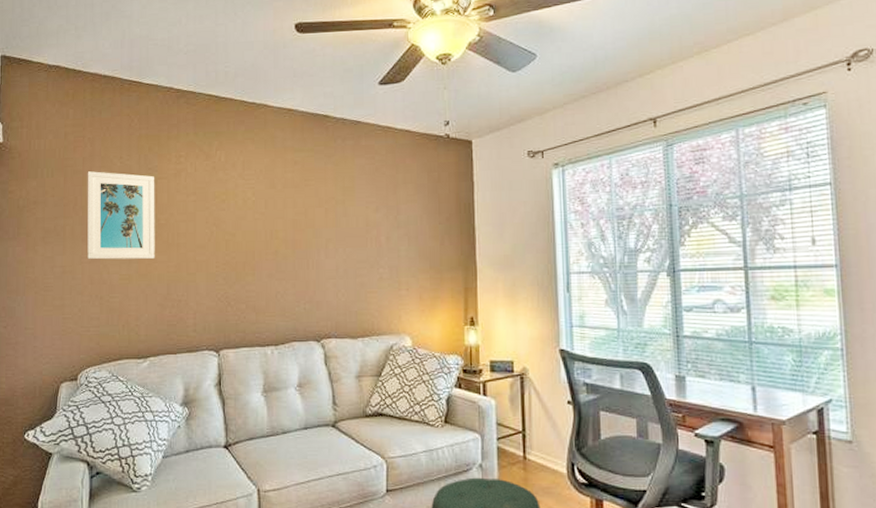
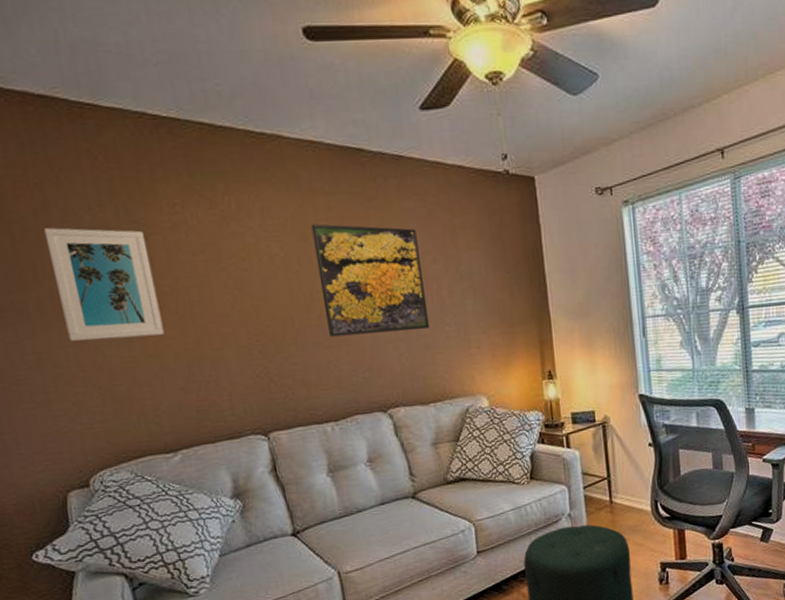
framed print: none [279,175,367,270] -> present [311,223,430,337]

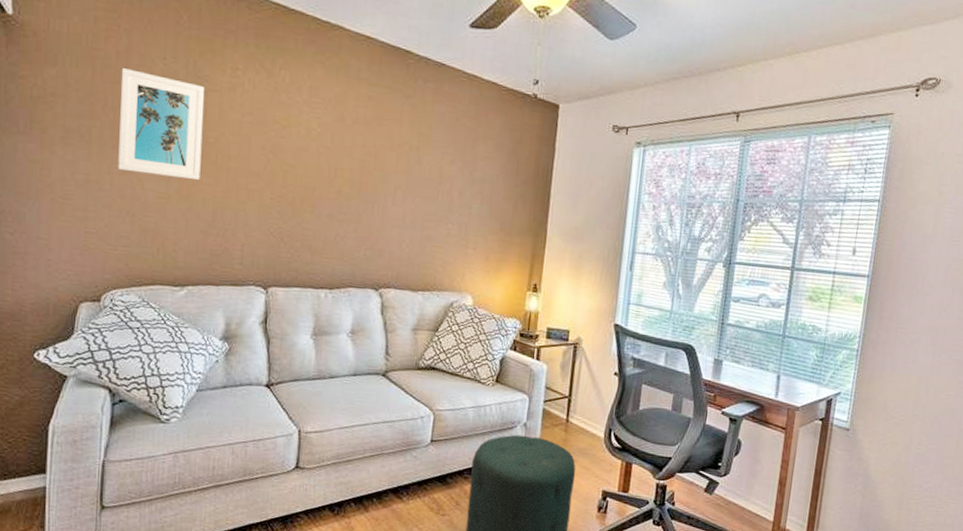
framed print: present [311,223,430,337] -> none [343,109,442,222]

